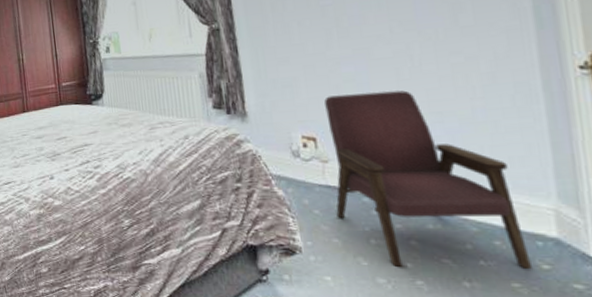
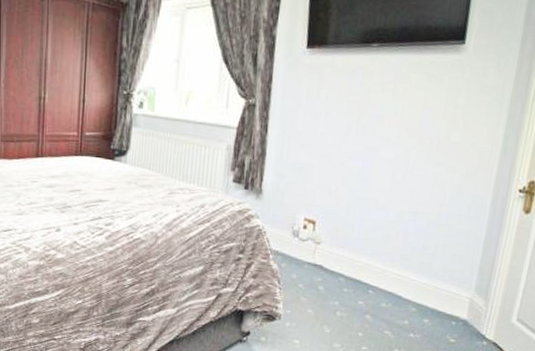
armchair: present [324,90,532,268] -> none [316,186,450,341]

